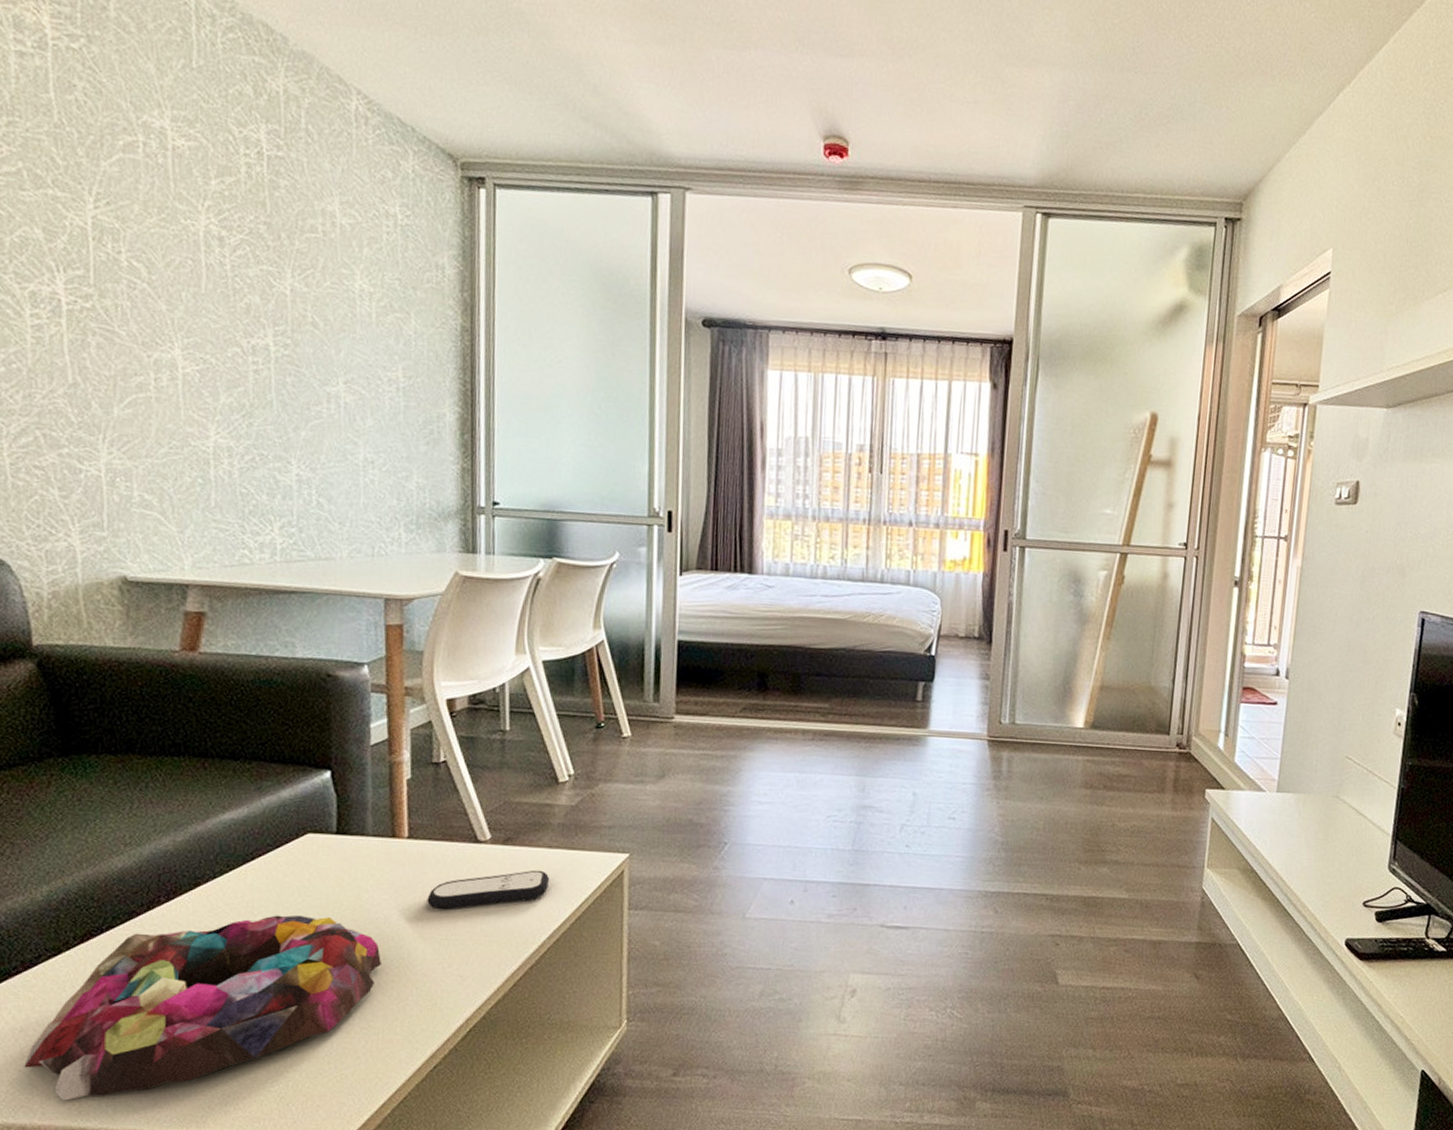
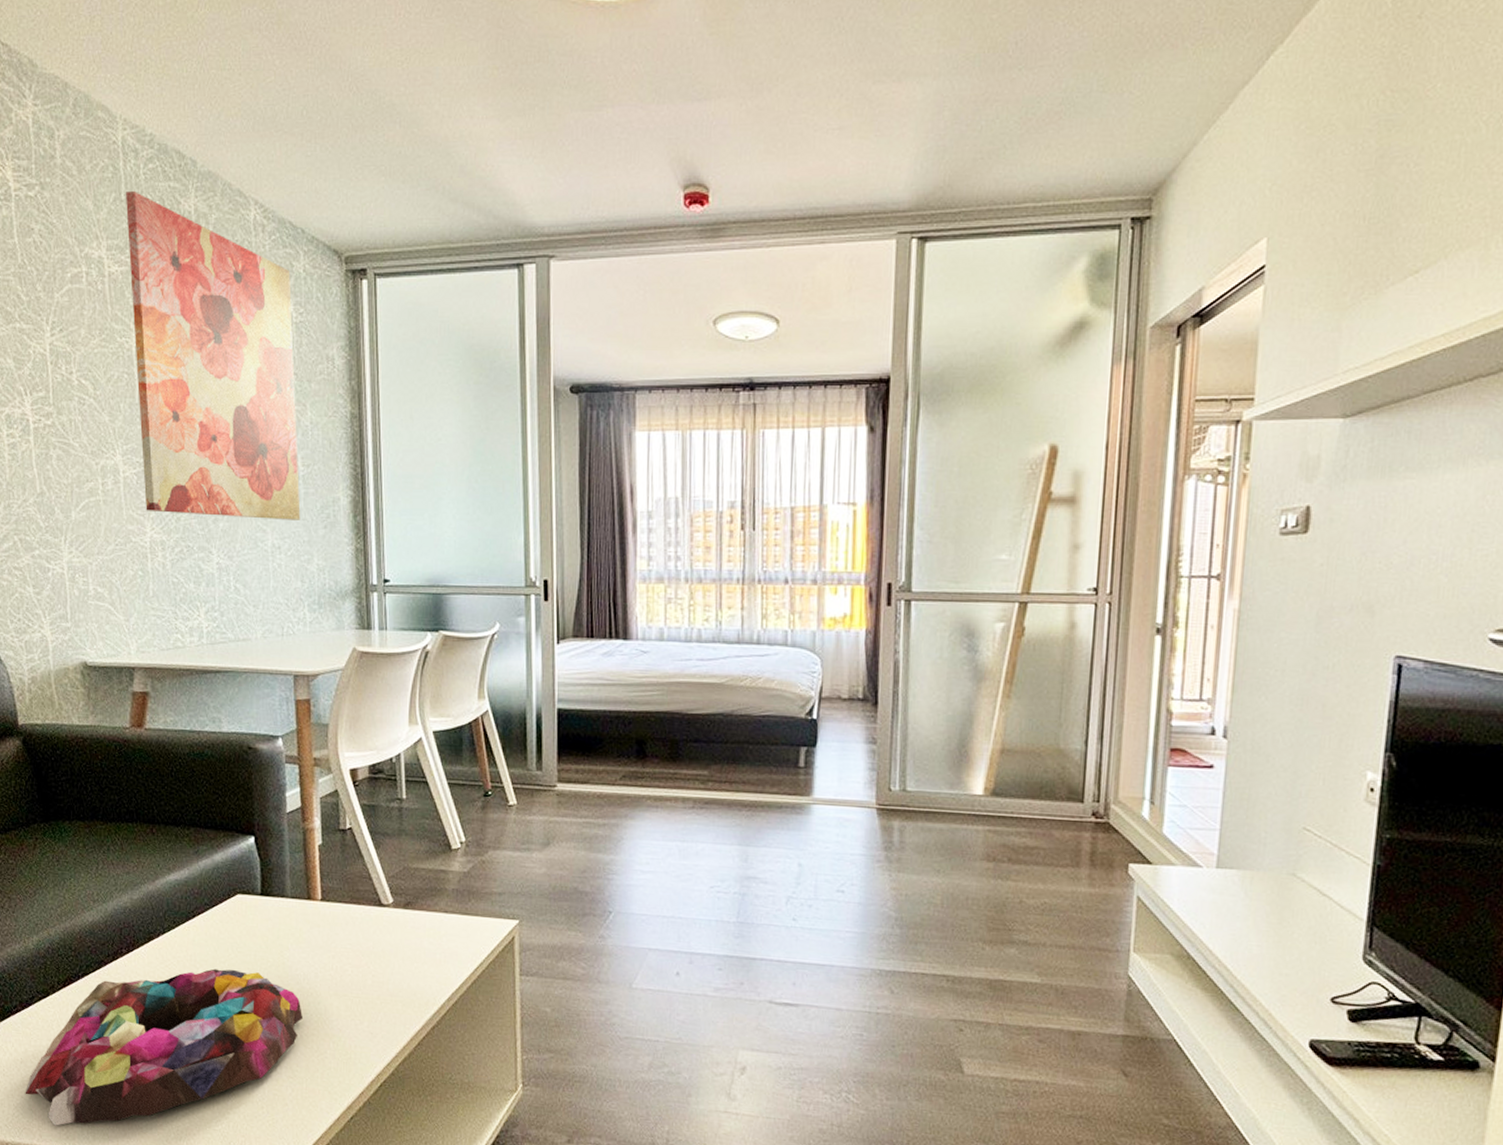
wall art: none [198,59,399,435] -> present [126,191,301,520]
remote control: present [427,870,550,910] -> none [339,933,447,969]

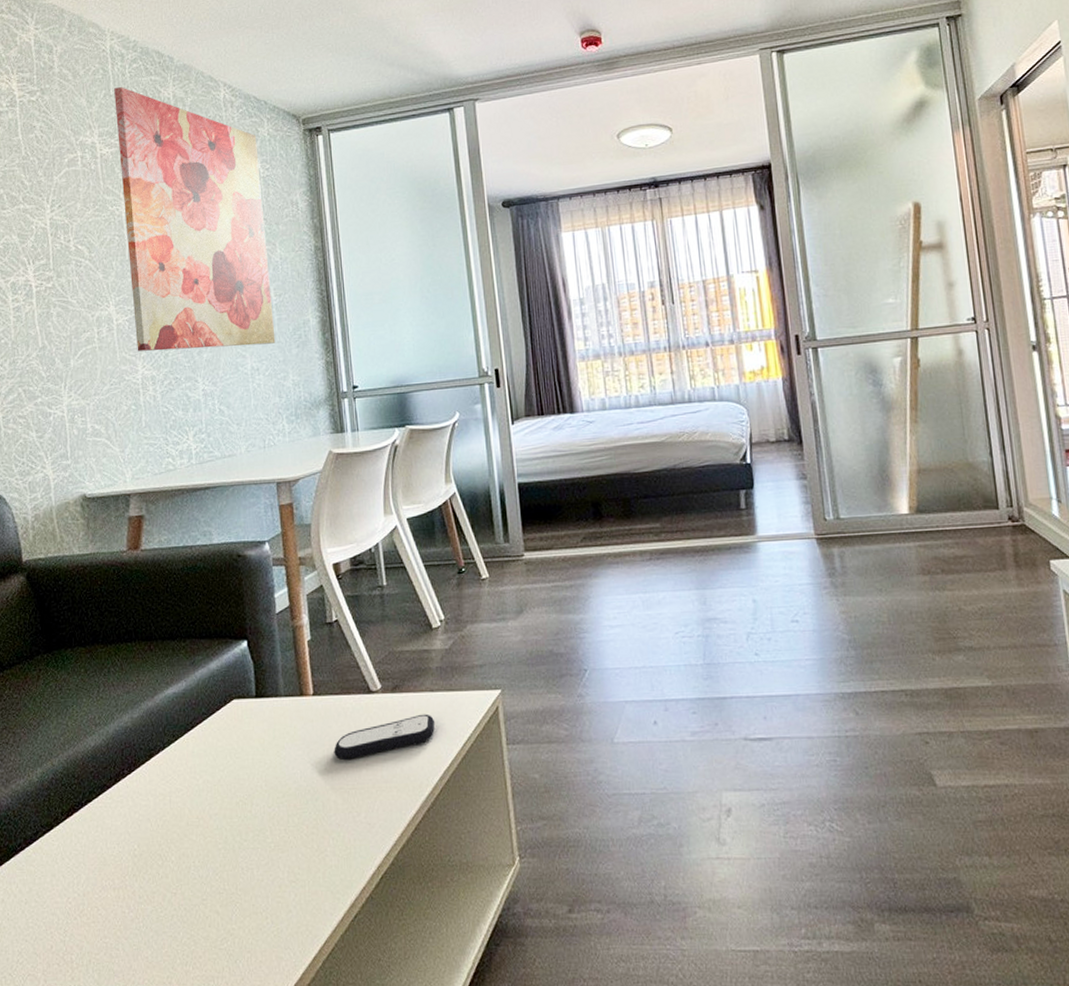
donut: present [25,968,302,1126] -> none [29,776,301,968]
remote control: none [339,933,447,969] -> present [334,713,435,761]

